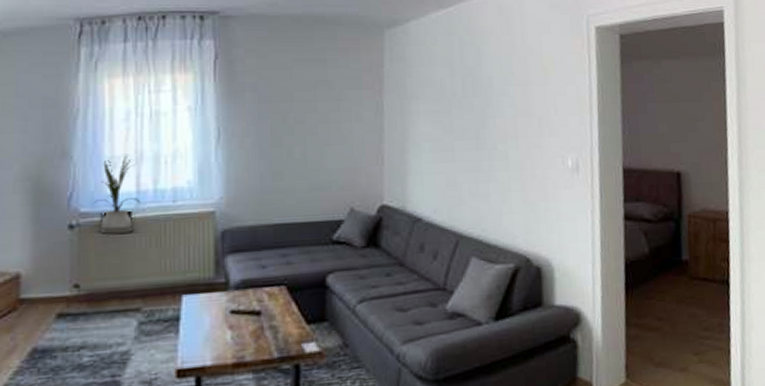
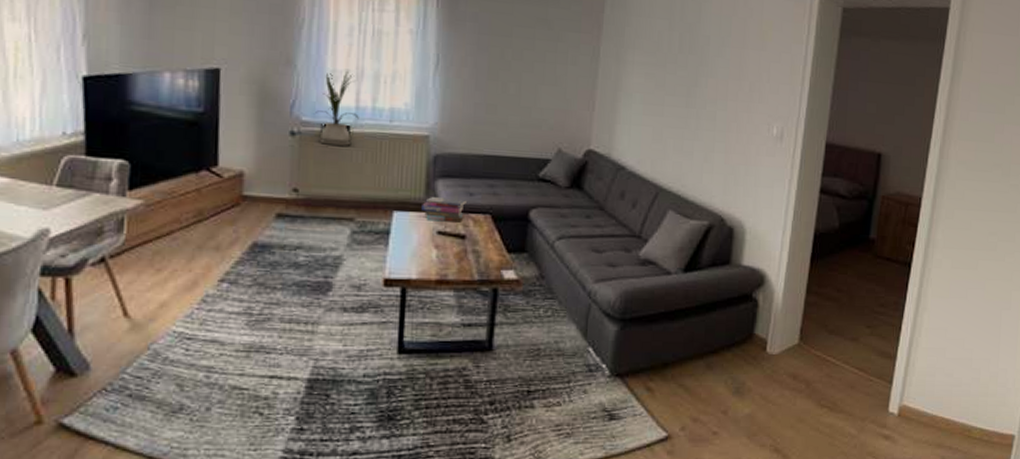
books: none [212,273,259,301] -> present [422,197,466,224]

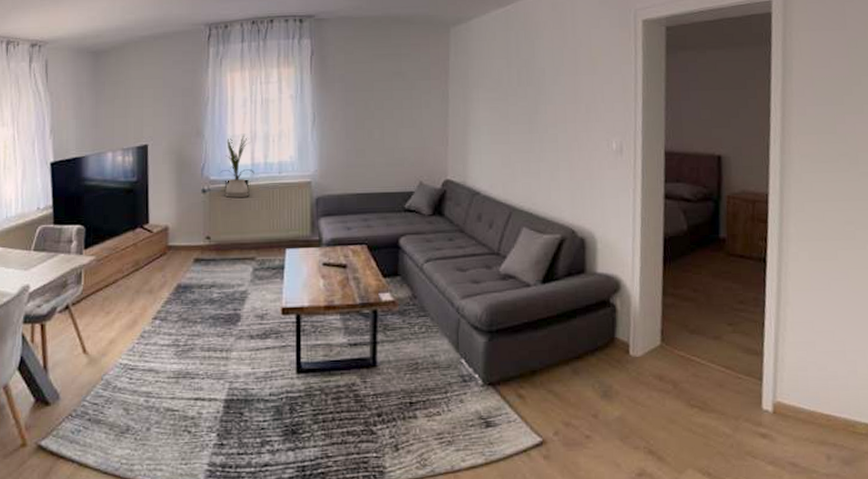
books: present [422,197,466,224] -> none [309,233,345,255]

